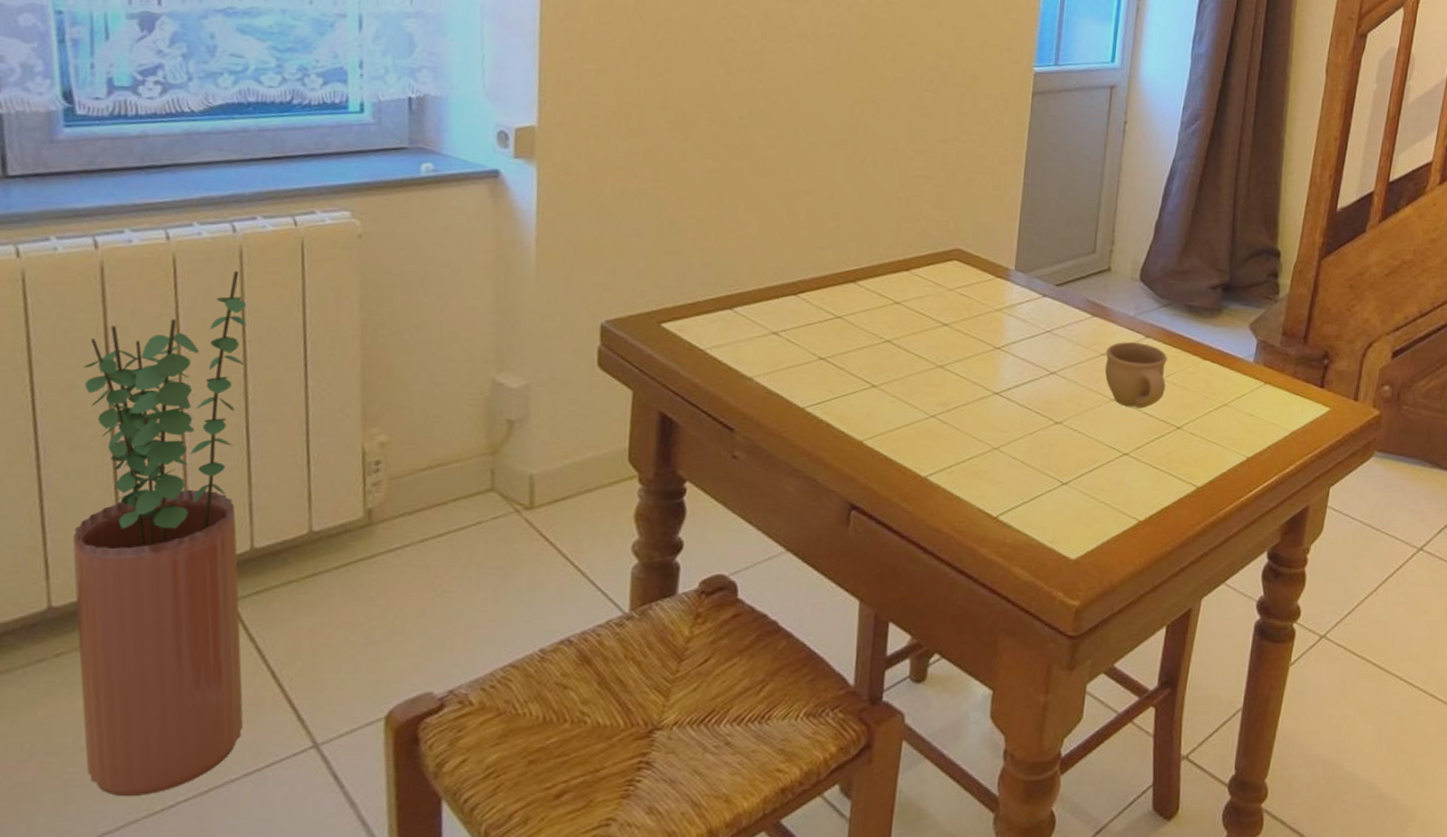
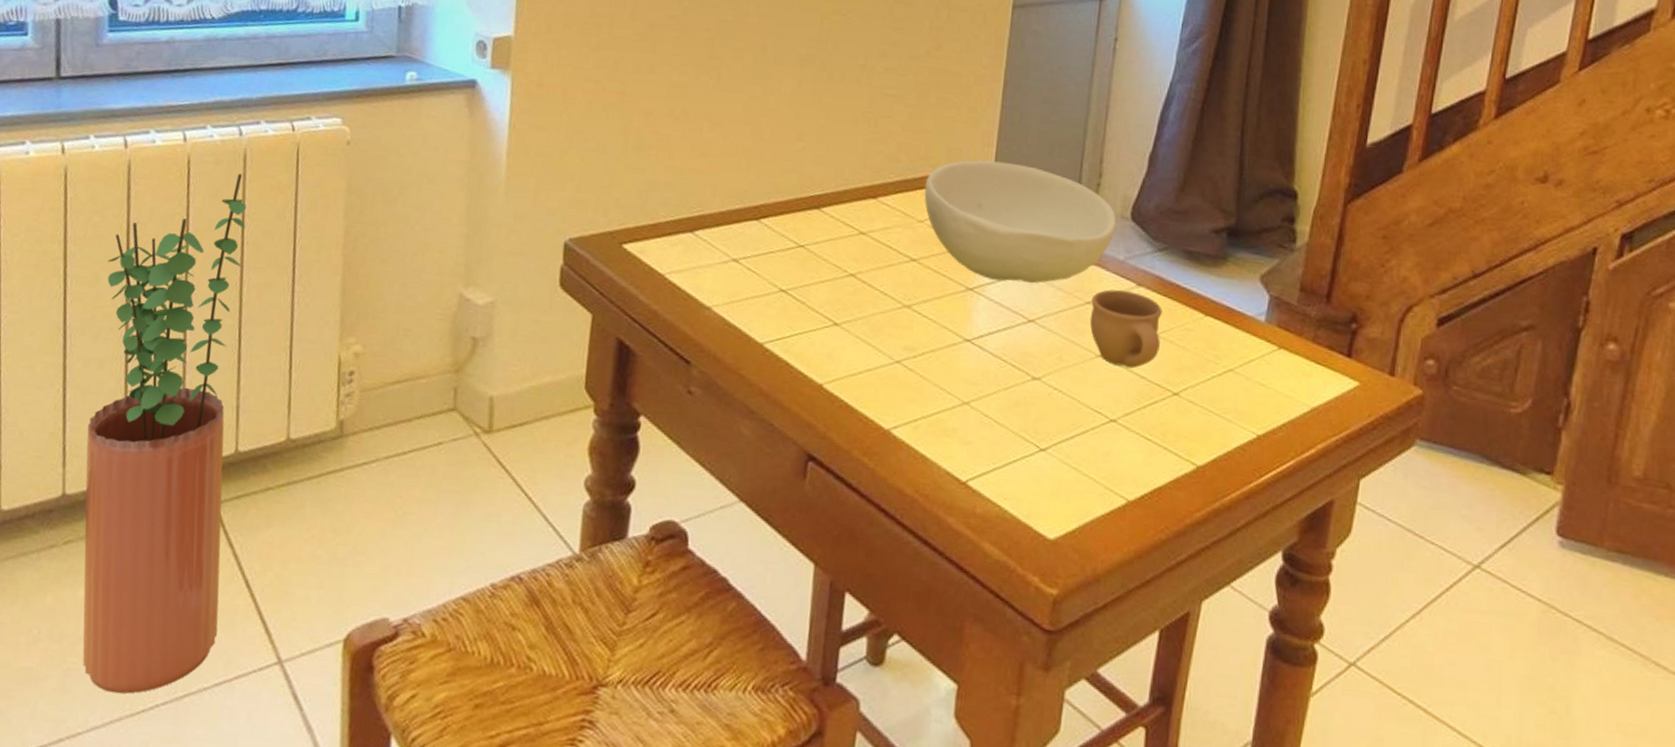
bowl: none [954,232,1127,340] -> present [924,160,1117,283]

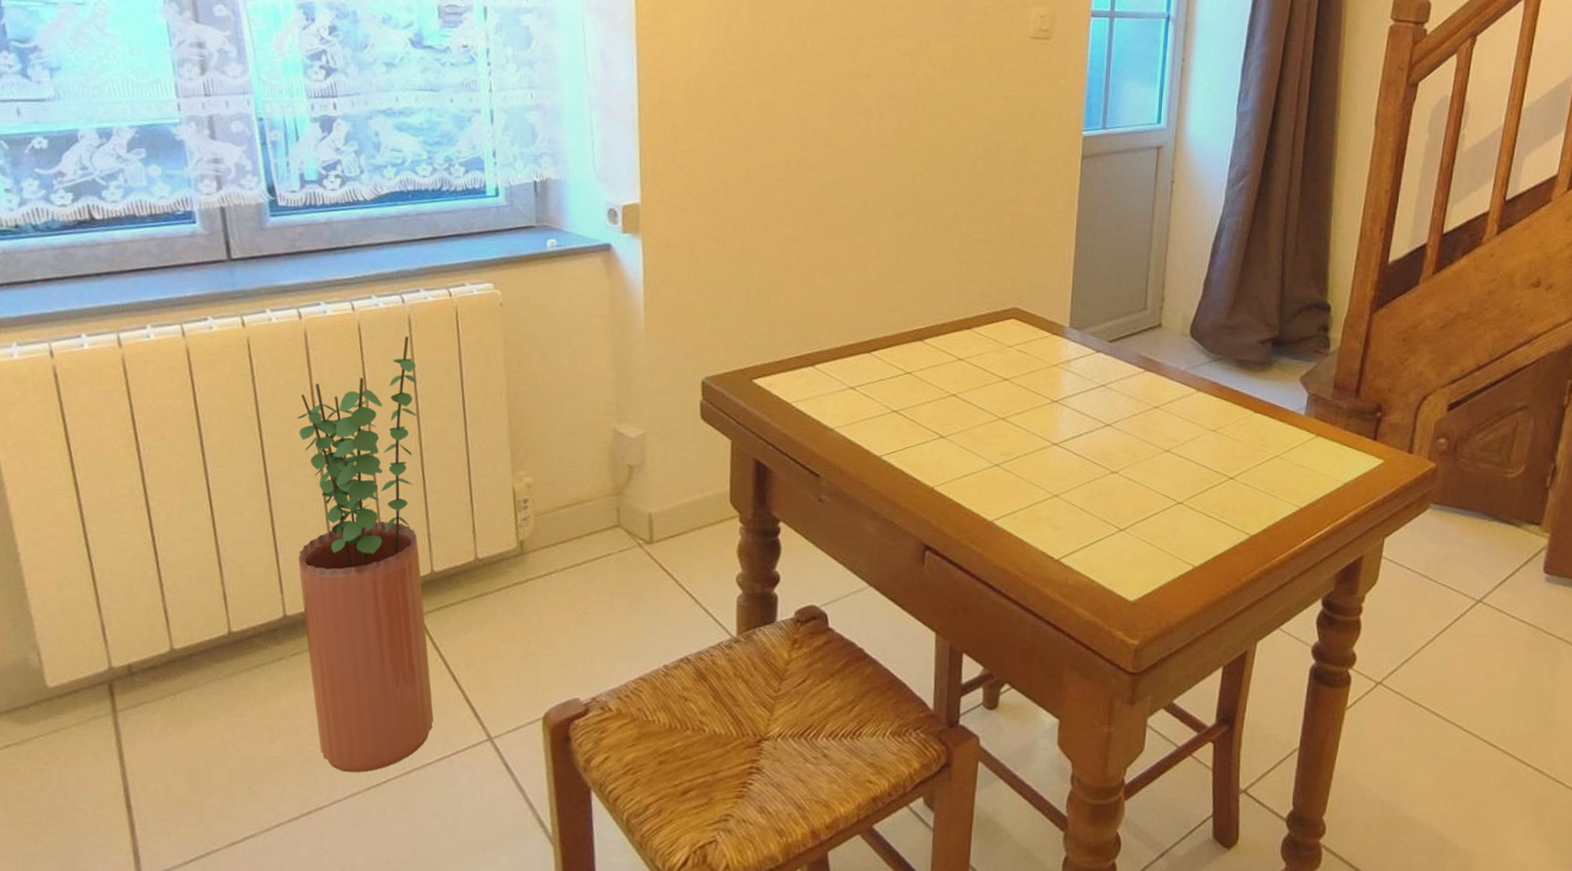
bowl: present [924,160,1117,283] -> none [1012,291,1178,393]
cup: present [1089,289,1162,368] -> none [1157,395,1219,459]

